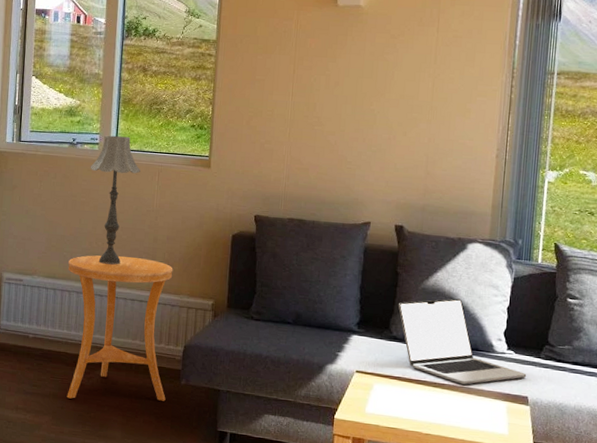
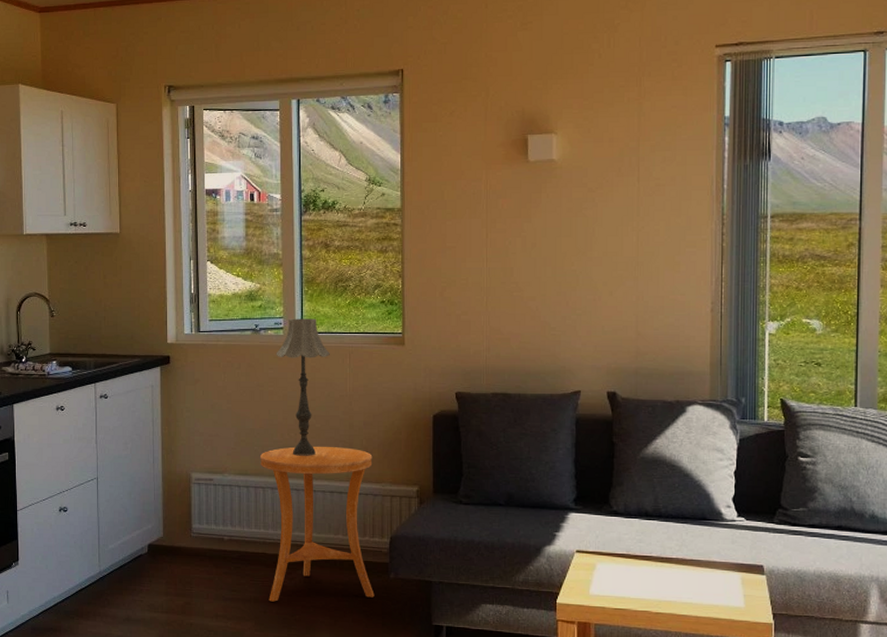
laptop: present [398,298,527,385] -> none [617,466,760,557]

